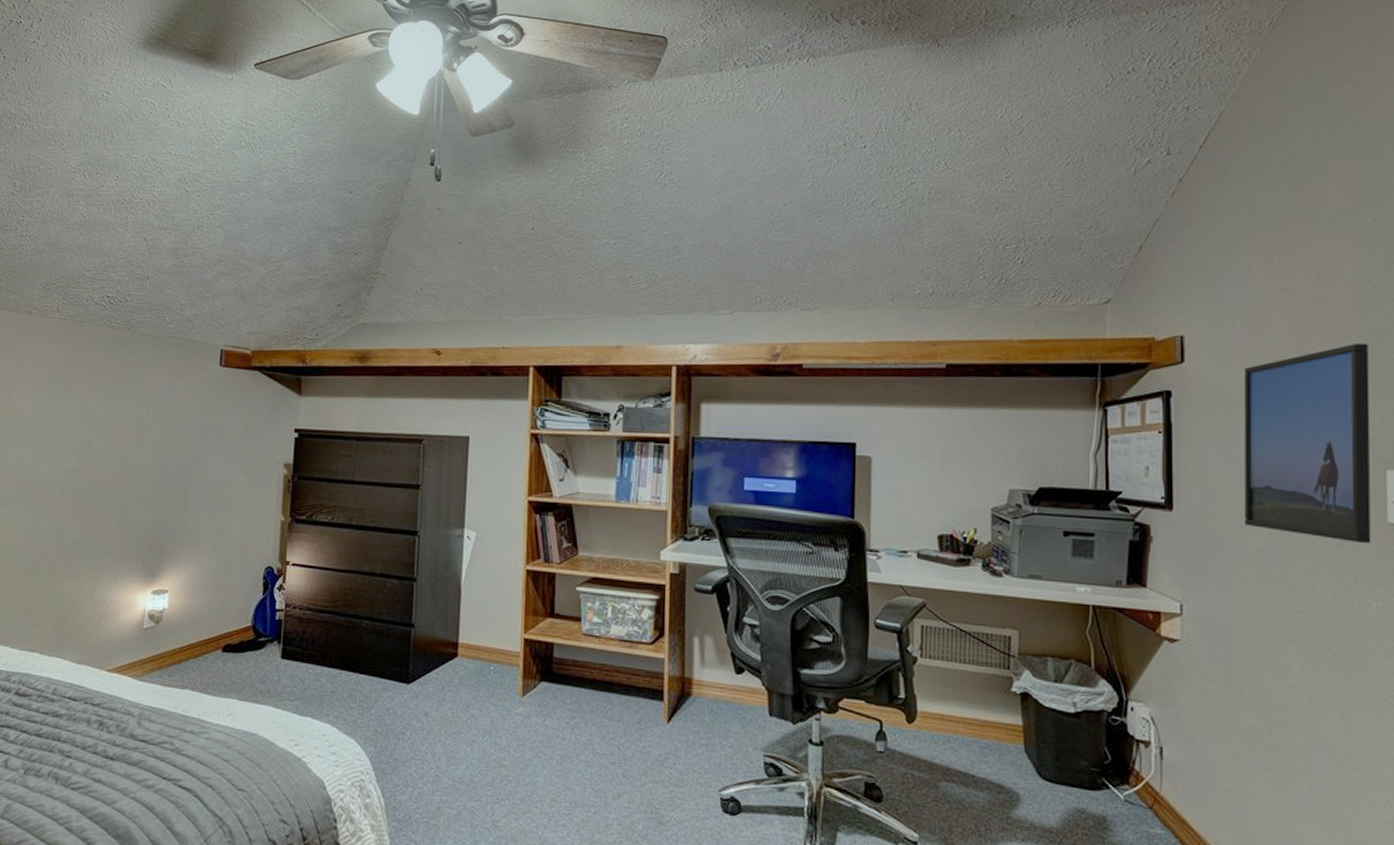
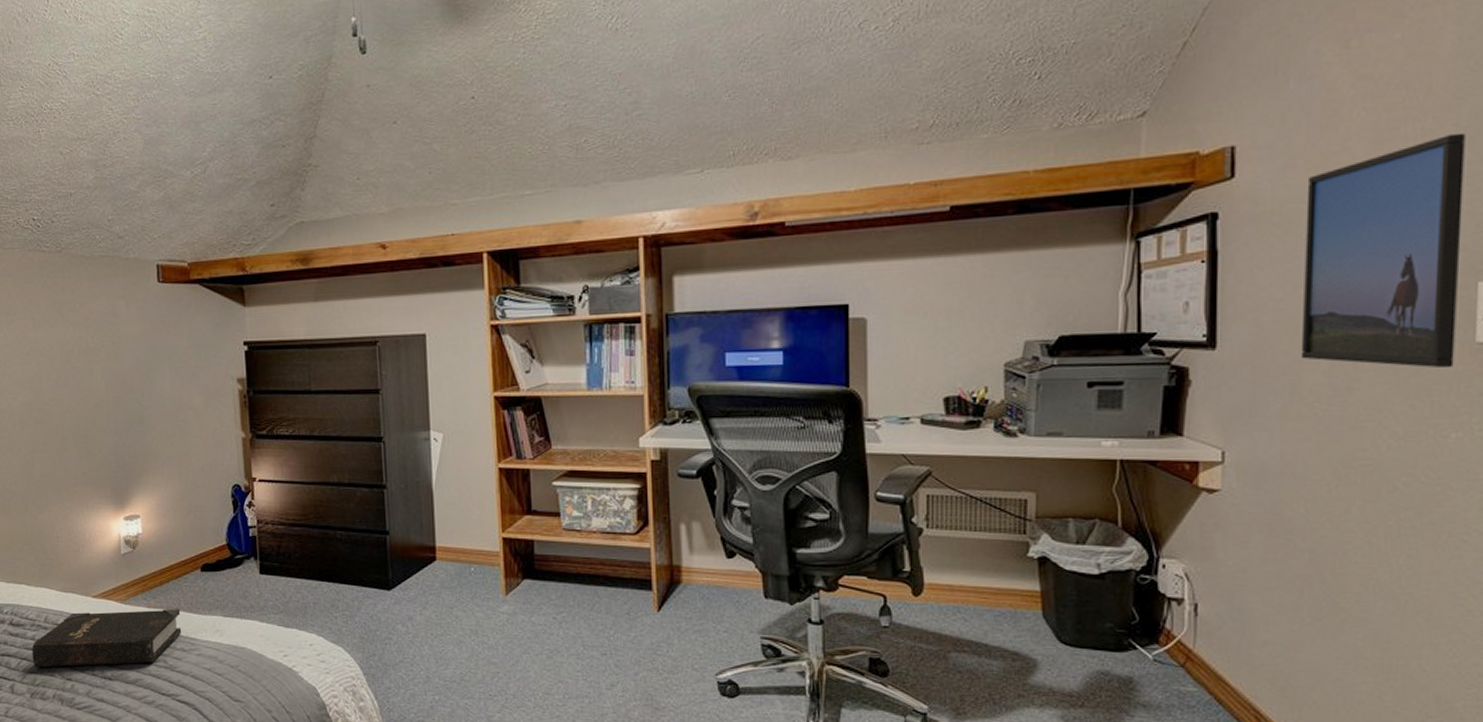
hardback book: none [32,686,195,744] -> present [31,609,182,667]

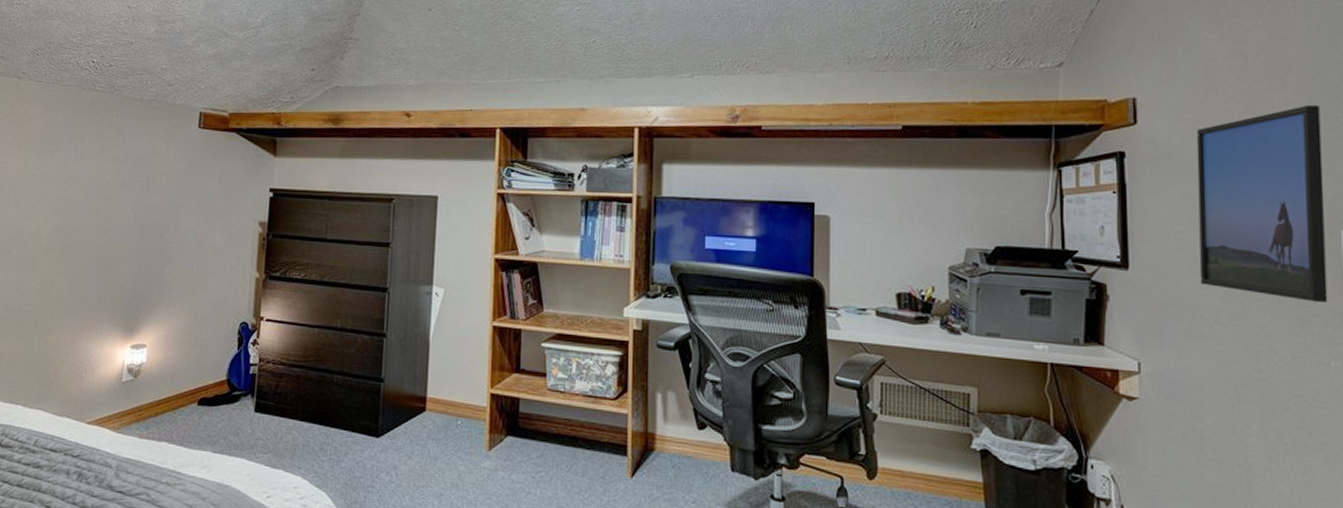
hardback book: present [31,609,182,667] -> none [14,437,171,495]

